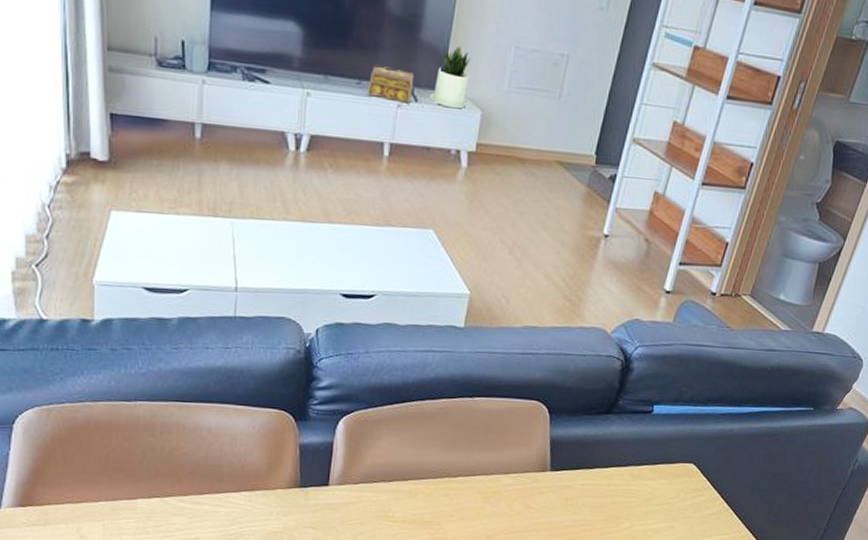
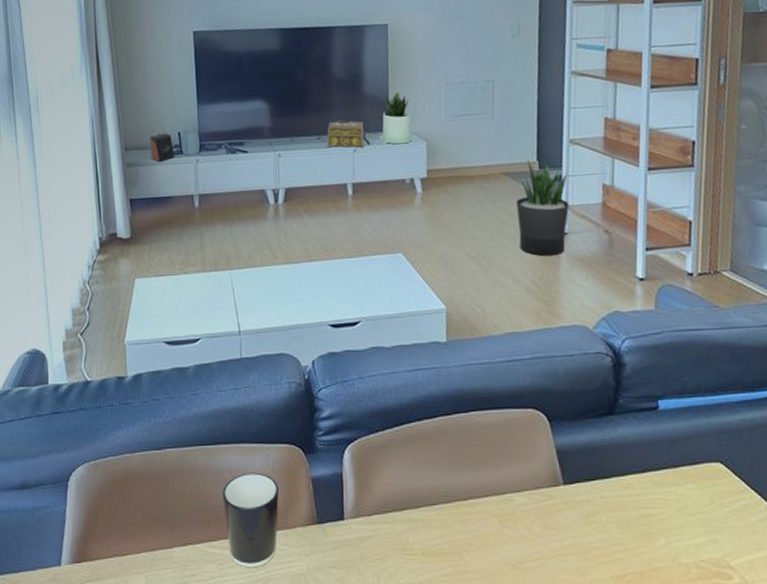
speaker: none [142,37,174,74] -> present [150,133,174,163]
mug: none [198,433,263,524] -> present [222,472,280,568]
planter: none [558,151,624,256] -> present [516,159,570,256]

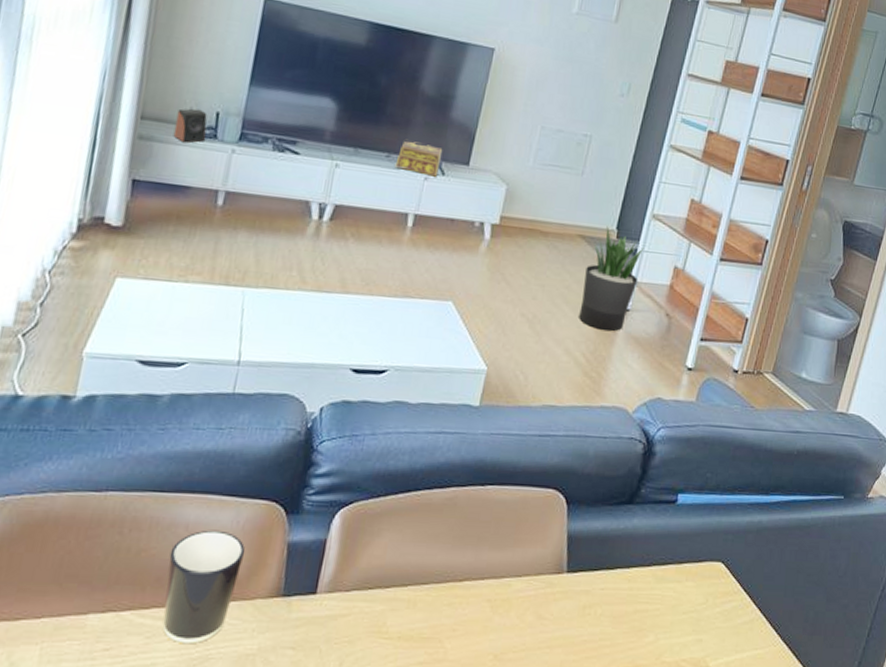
planter: present [379,91,412,145] -> none [456,124,499,183]

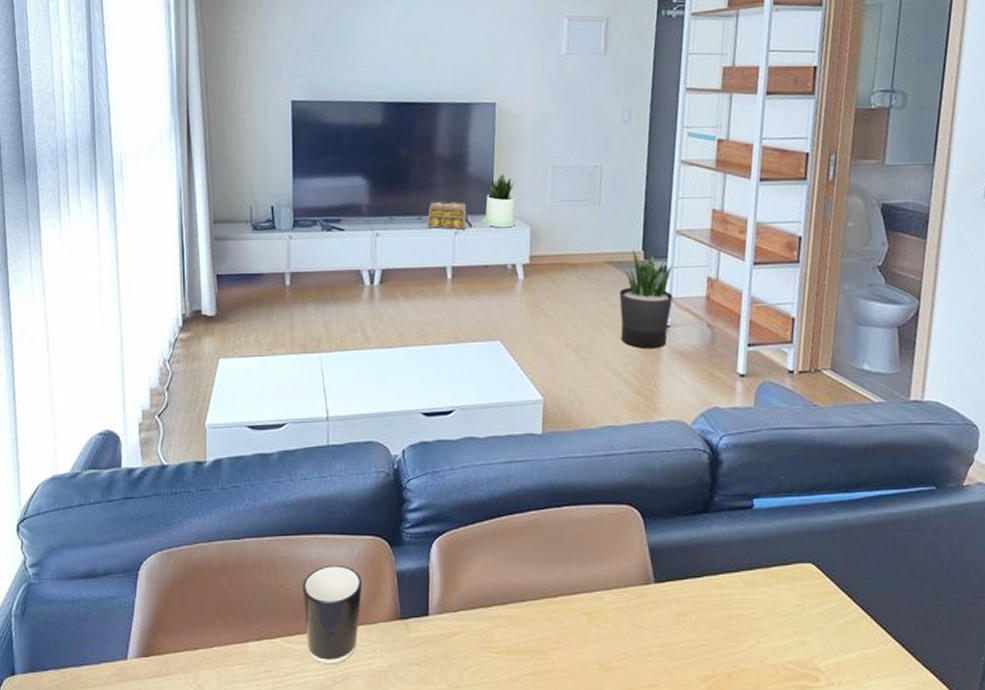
speaker: present [173,108,207,143] -> none [241,206,266,237]
planter: none [456,124,499,183] -> present [482,173,516,228]

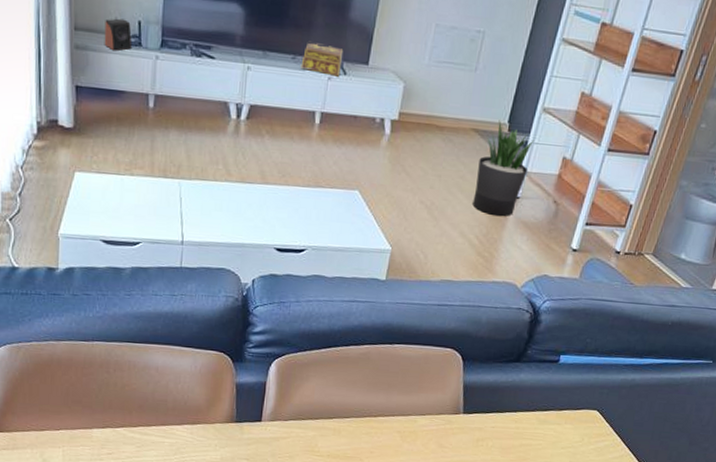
speaker: none [241,206,266,237] -> present [104,18,132,51]
mug: present [302,565,363,665] -> none [146,372,204,453]
planter: present [482,173,516,228] -> none [357,23,395,81]

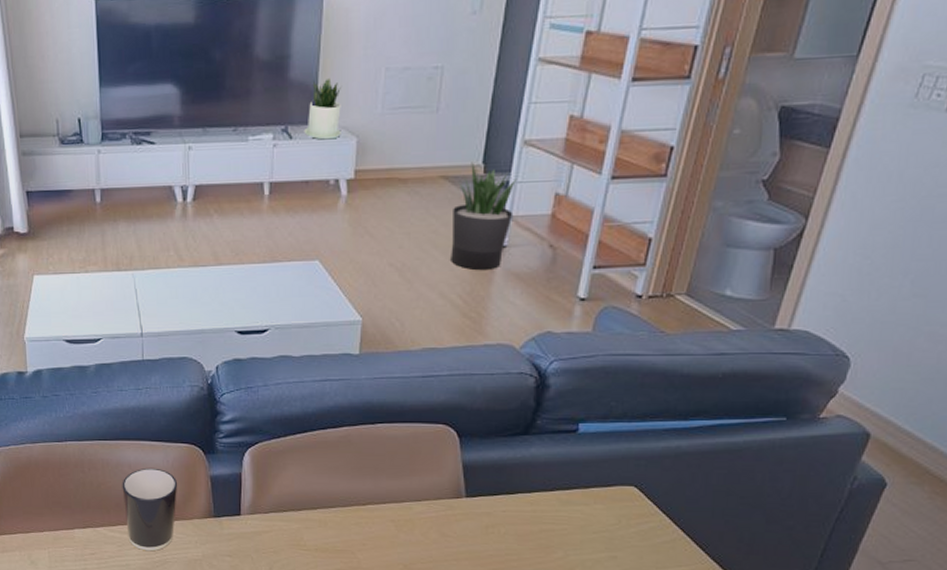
speaker: present [104,18,132,51] -> none [47,119,74,152]
mug: none [146,372,204,453] -> present [122,467,178,552]
decorative box: present [300,41,344,77] -> none [243,109,287,142]
planter: none [357,23,395,81] -> present [303,77,341,140]

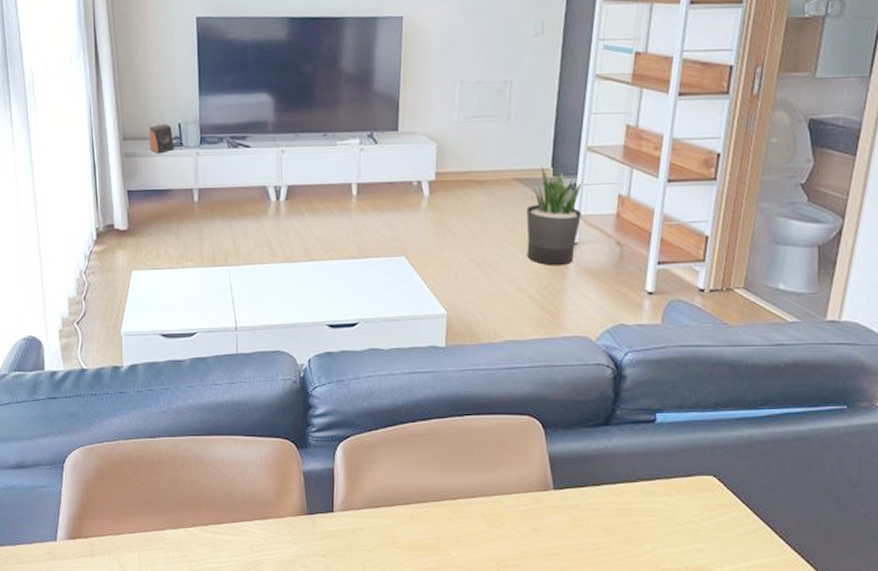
speaker: none [47,119,74,152] -> present [149,124,174,154]
mug: present [122,467,178,552] -> none [215,463,271,552]
planter: present [303,77,341,140] -> none [387,89,422,145]

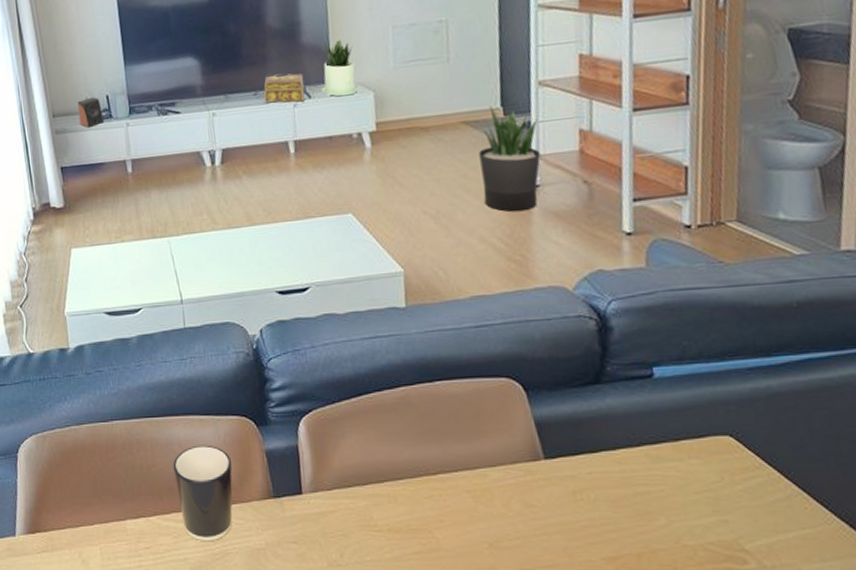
mug: none [215,463,271,552] -> present [173,445,233,542]
decorative box: none [332,117,373,147] -> present [263,73,306,103]
planter: none [387,89,422,145] -> present [321,38,358,97]

